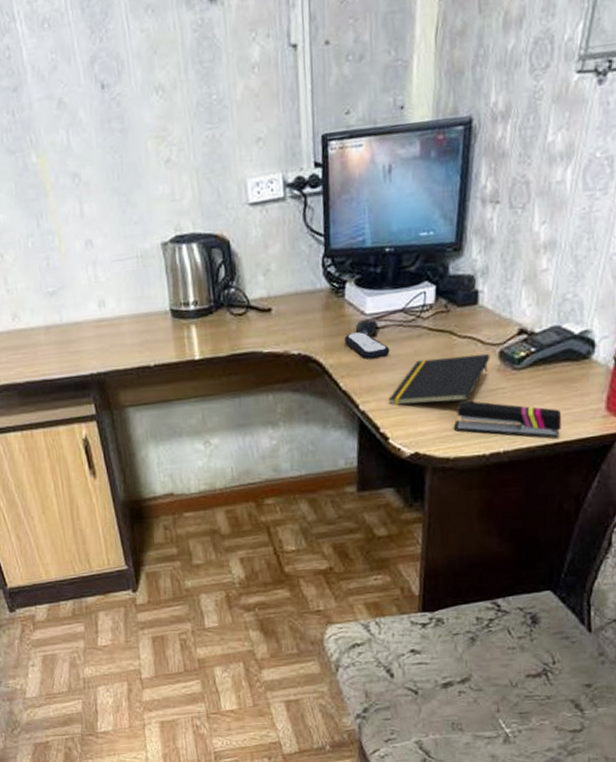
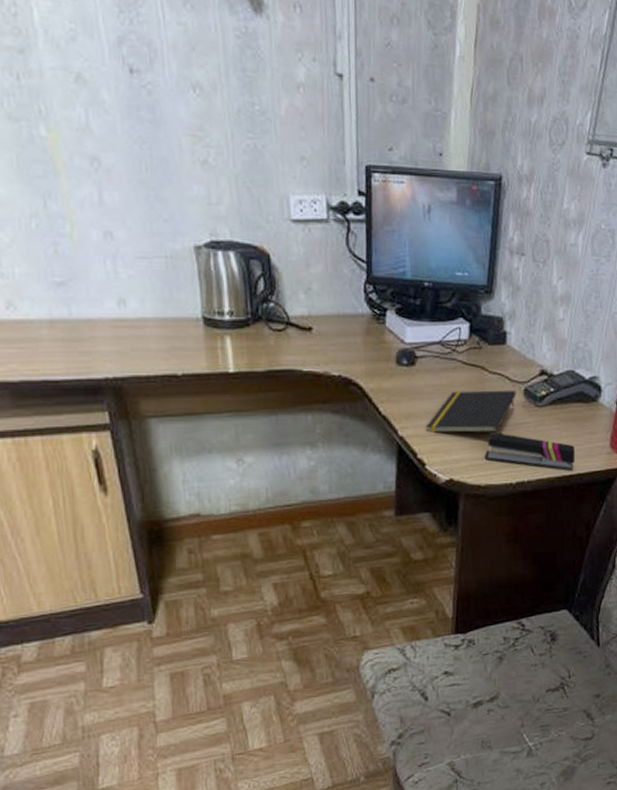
remote control: present [344,332,390,360] -> none [384,360,428,387]

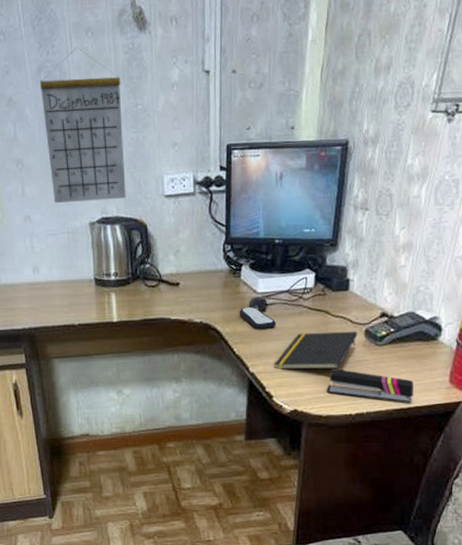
calendar: none [120,20,242,220] -> present [39,47,126,204]
remote control: none [384,360,428,387] -> present [239,307,276,330]

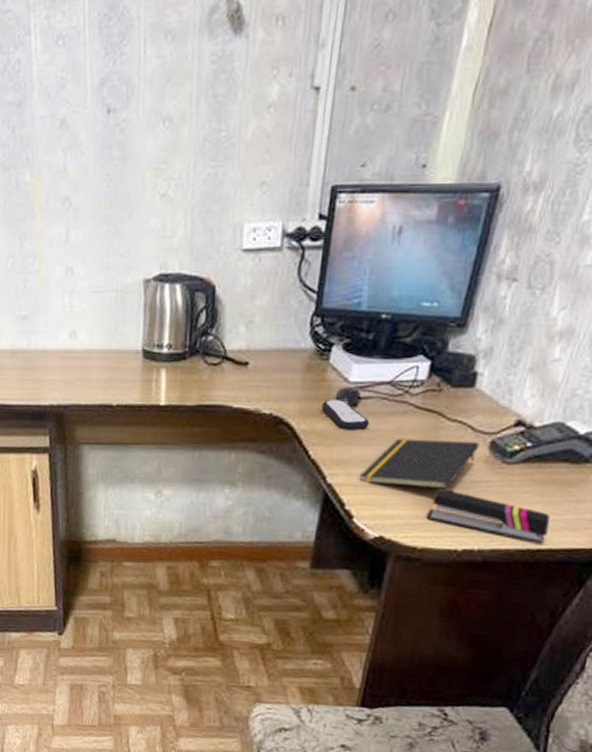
calendar: present [39,47,126,204] -> none [100,55,203,254]

